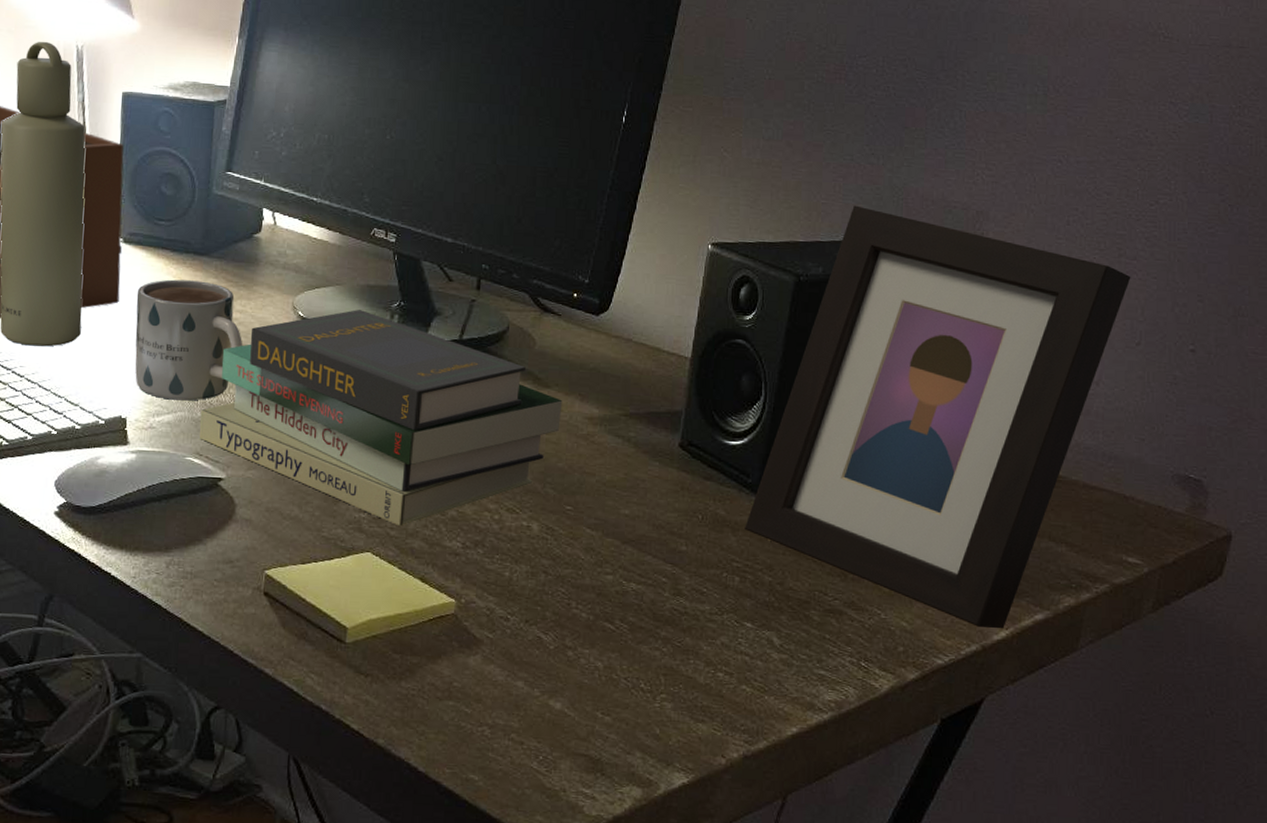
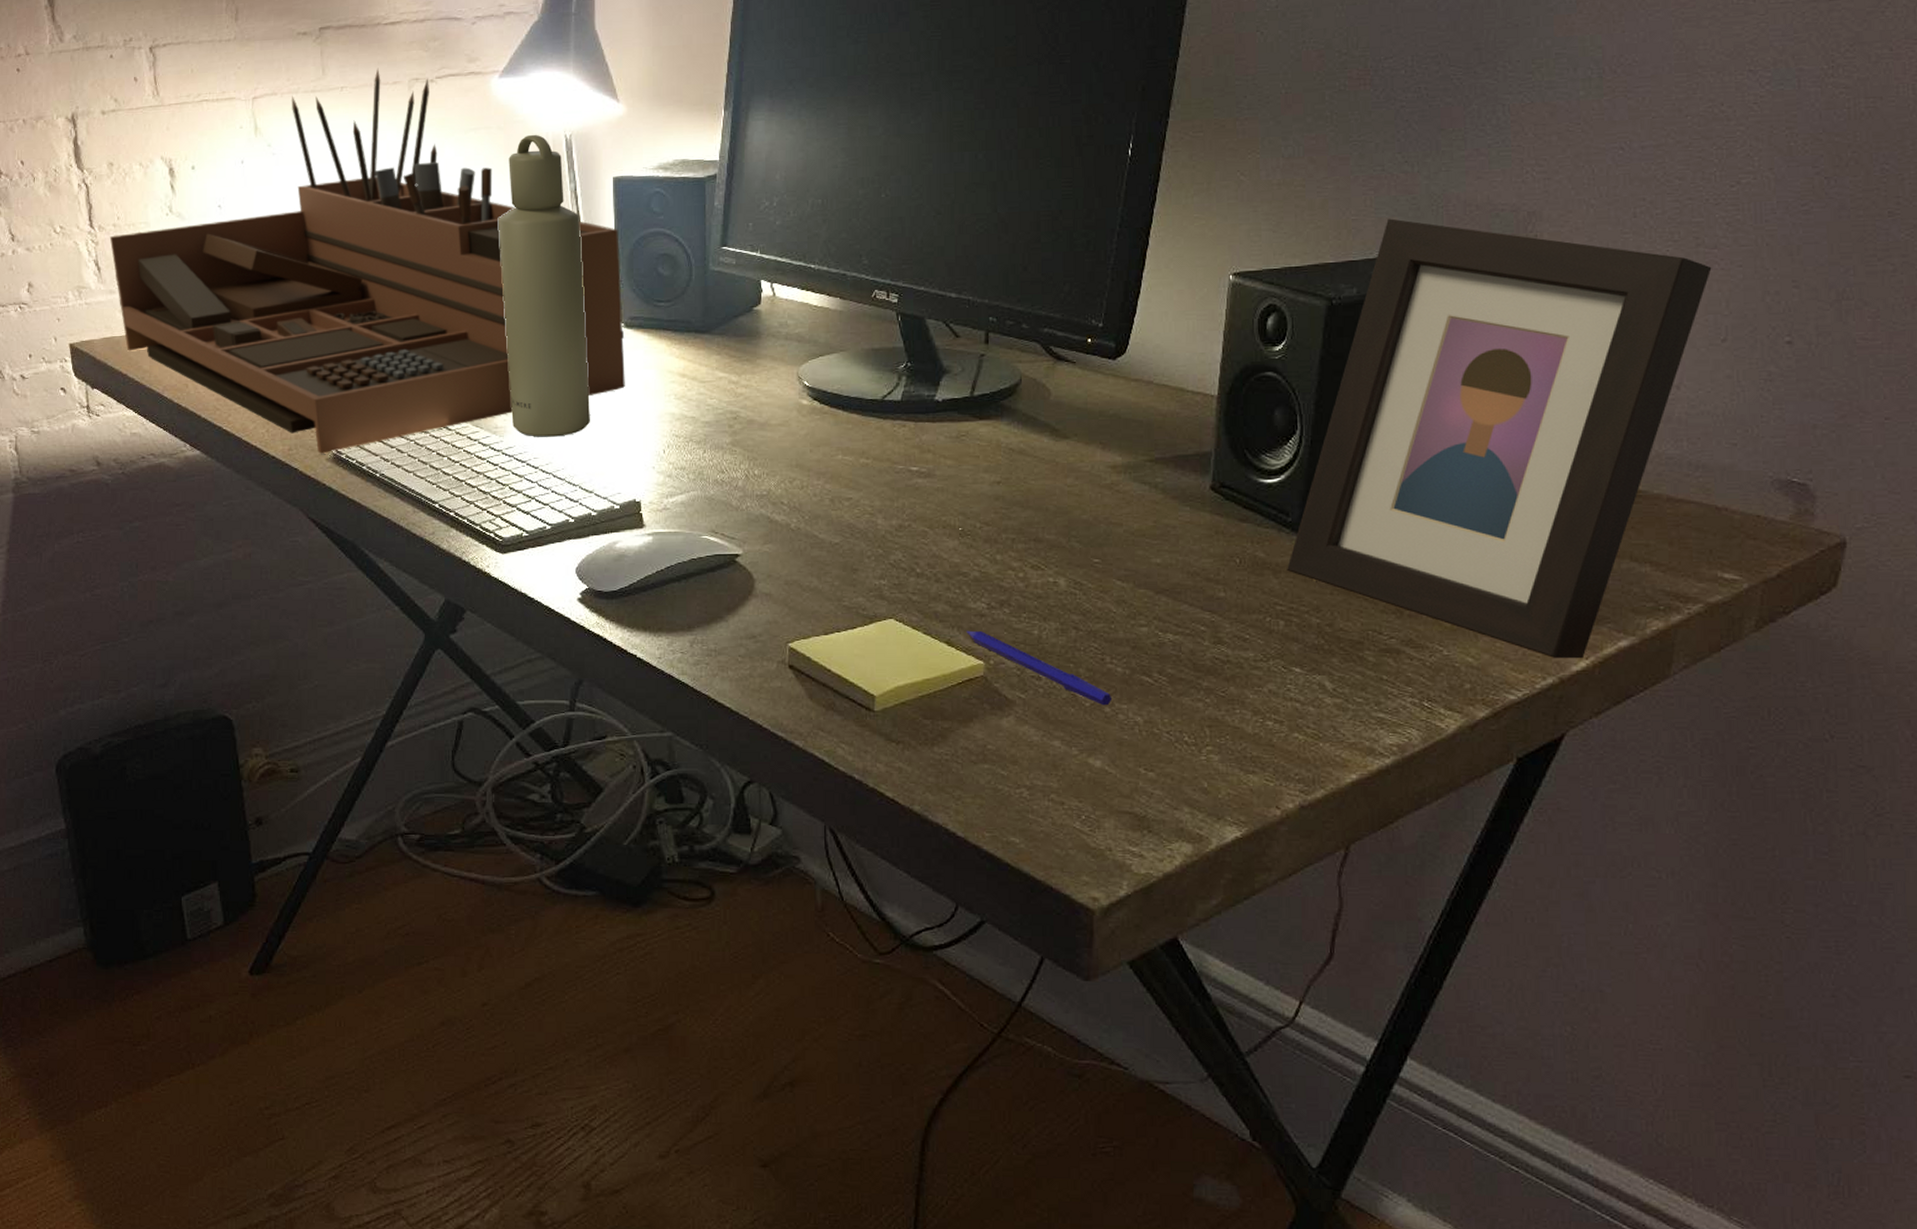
mug: present [135,279,243,401] -> none [643,359,751,480]
books: present [198,310,563,526] -> none [713,374,1083,591]
pen: none [440,568,575,650] -> present [966,630,1111,706]

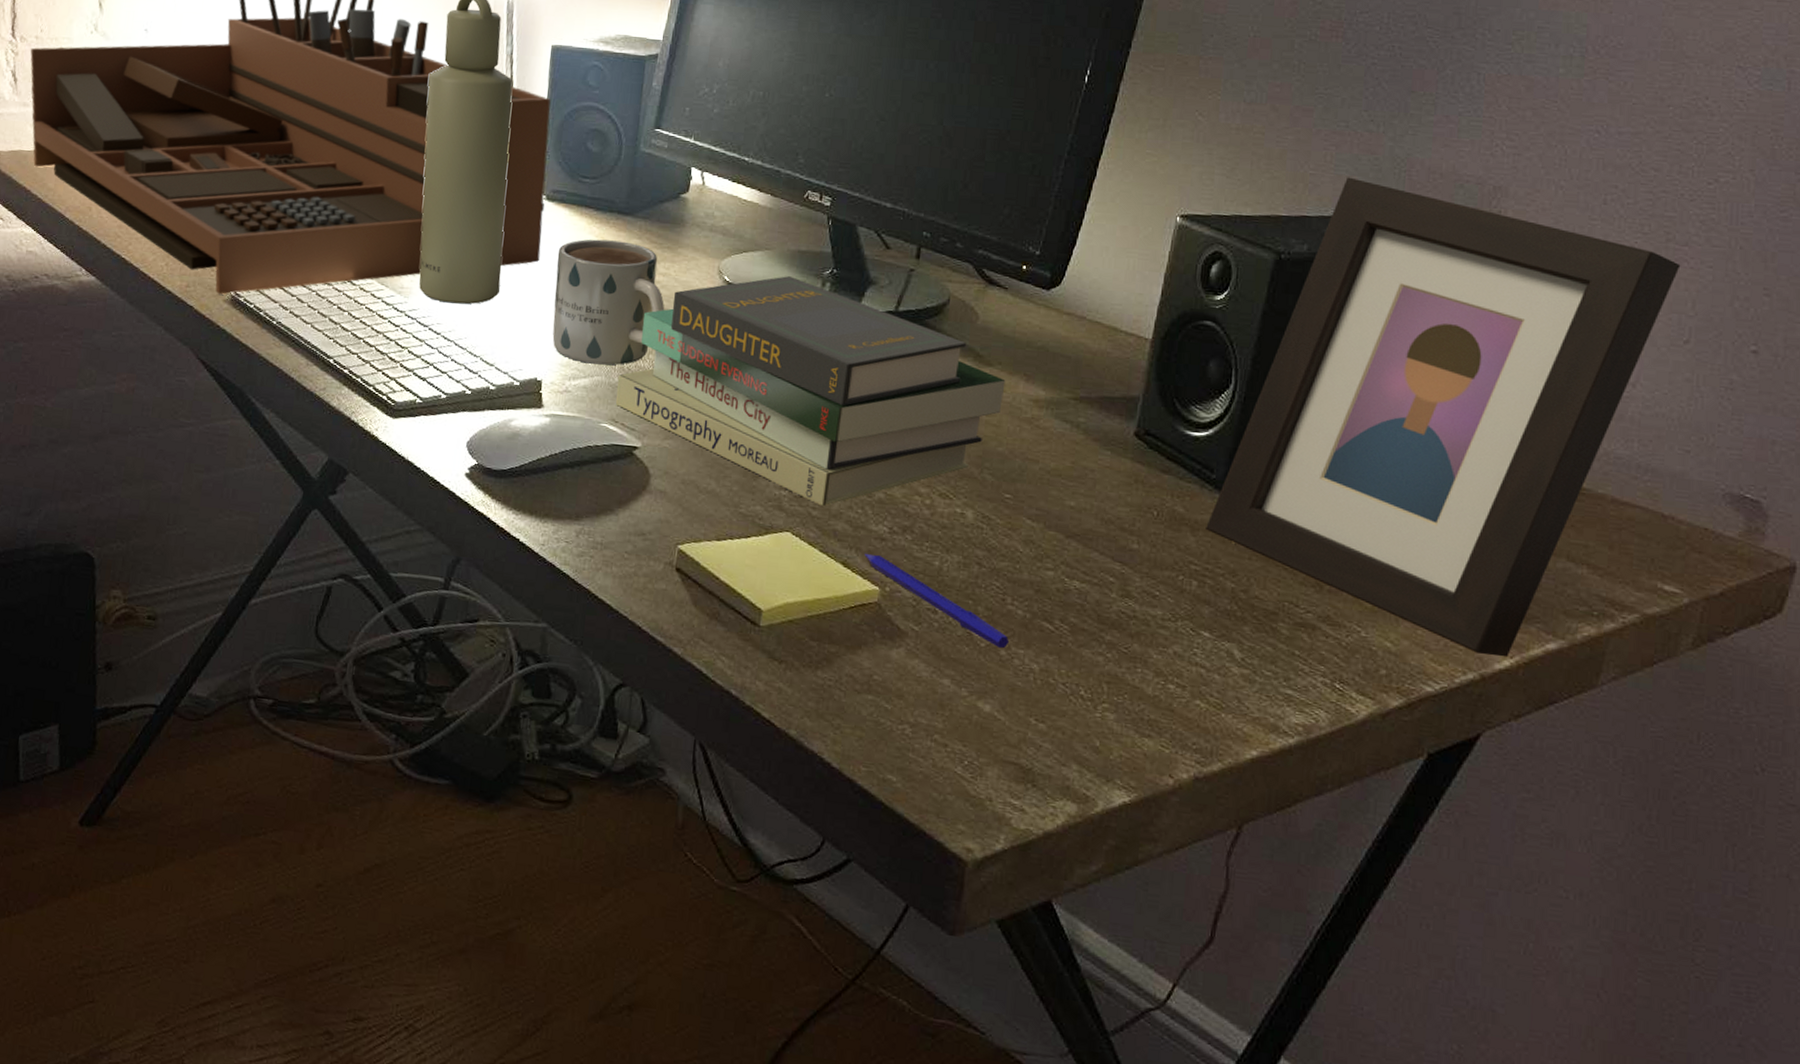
mug: none [643,359,751,480] -> present [552,239,665,366]
books: none [713,374,1083,591] -> present [615,276,1006,507]

